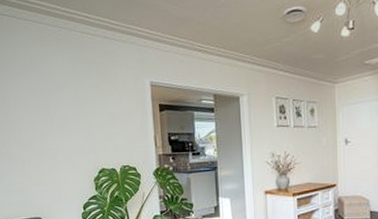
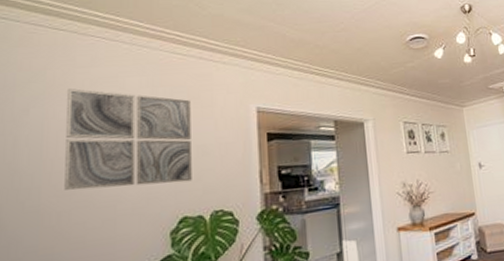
wall art: none [16,65,106,144] -> present [64,88,192,190]

